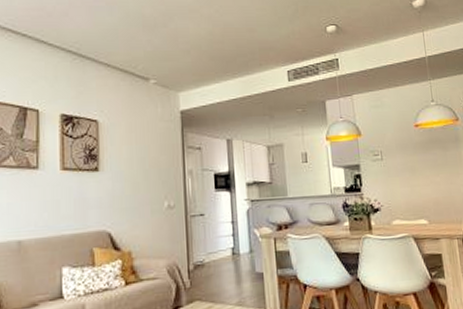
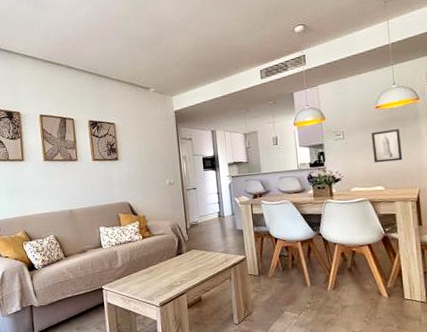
wall art: none [412,152,446,191] -> present [371,129,403,163]

